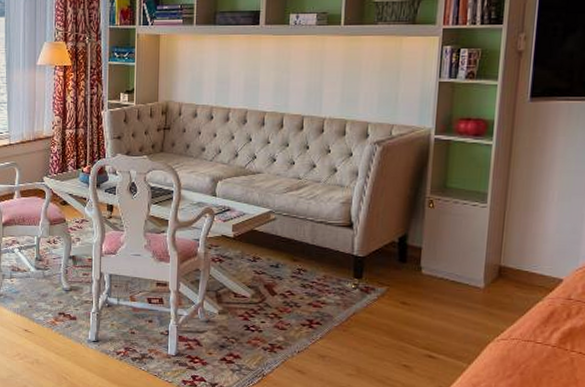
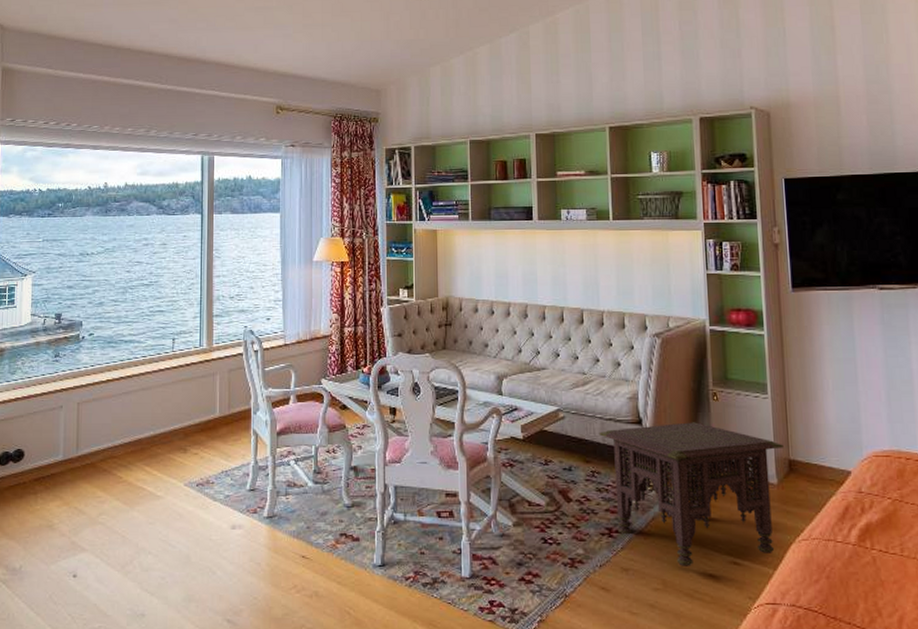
side table: none [308,227,496,357] -> present [599,422,784,566]

